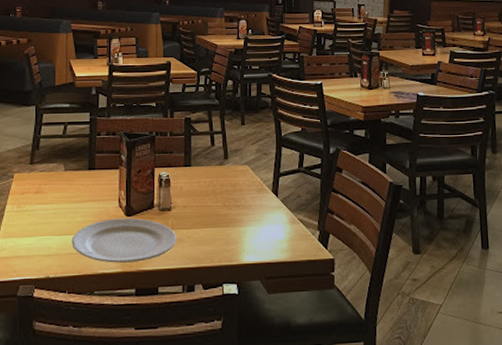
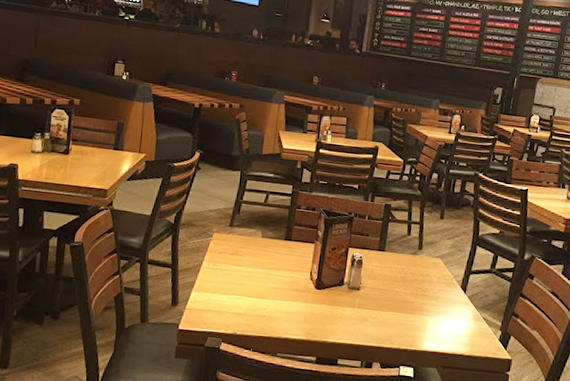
plate: present [71,218,177,263] -> none [261,289,362,333]

